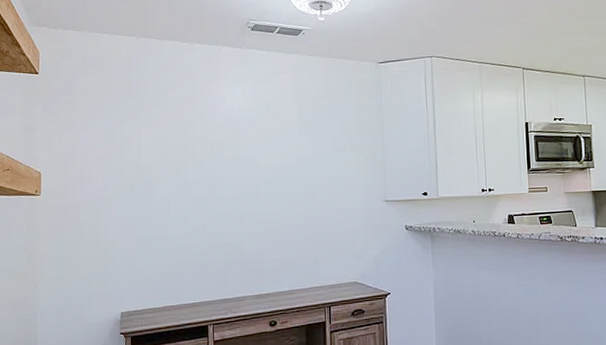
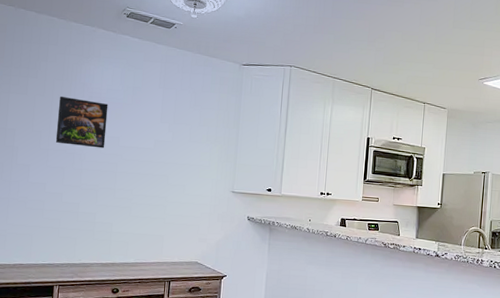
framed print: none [191,122,244,173] -> present [55,96,108,149]

